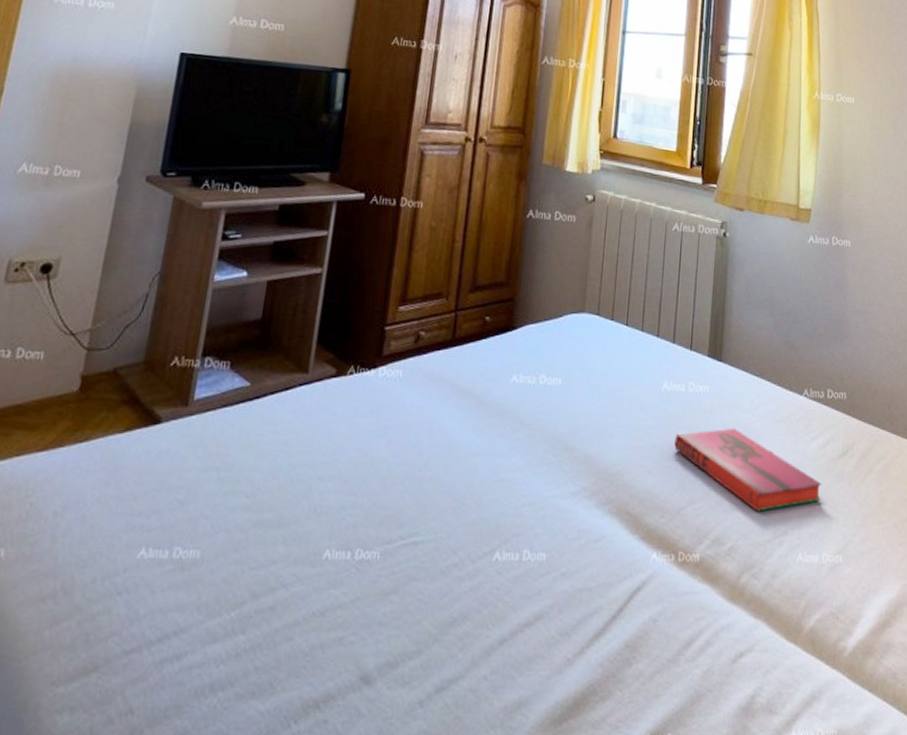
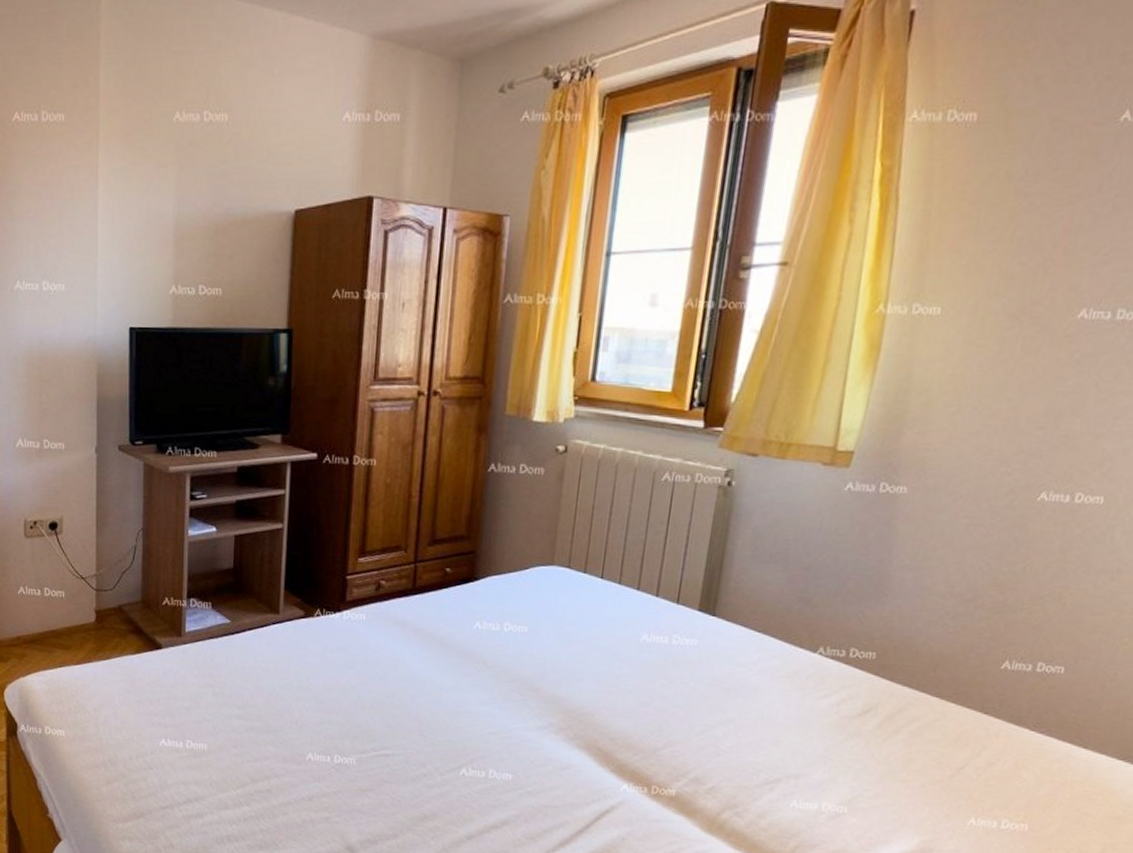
hardback book: present [674,428,822,512] -> none [652,680,831,759]

